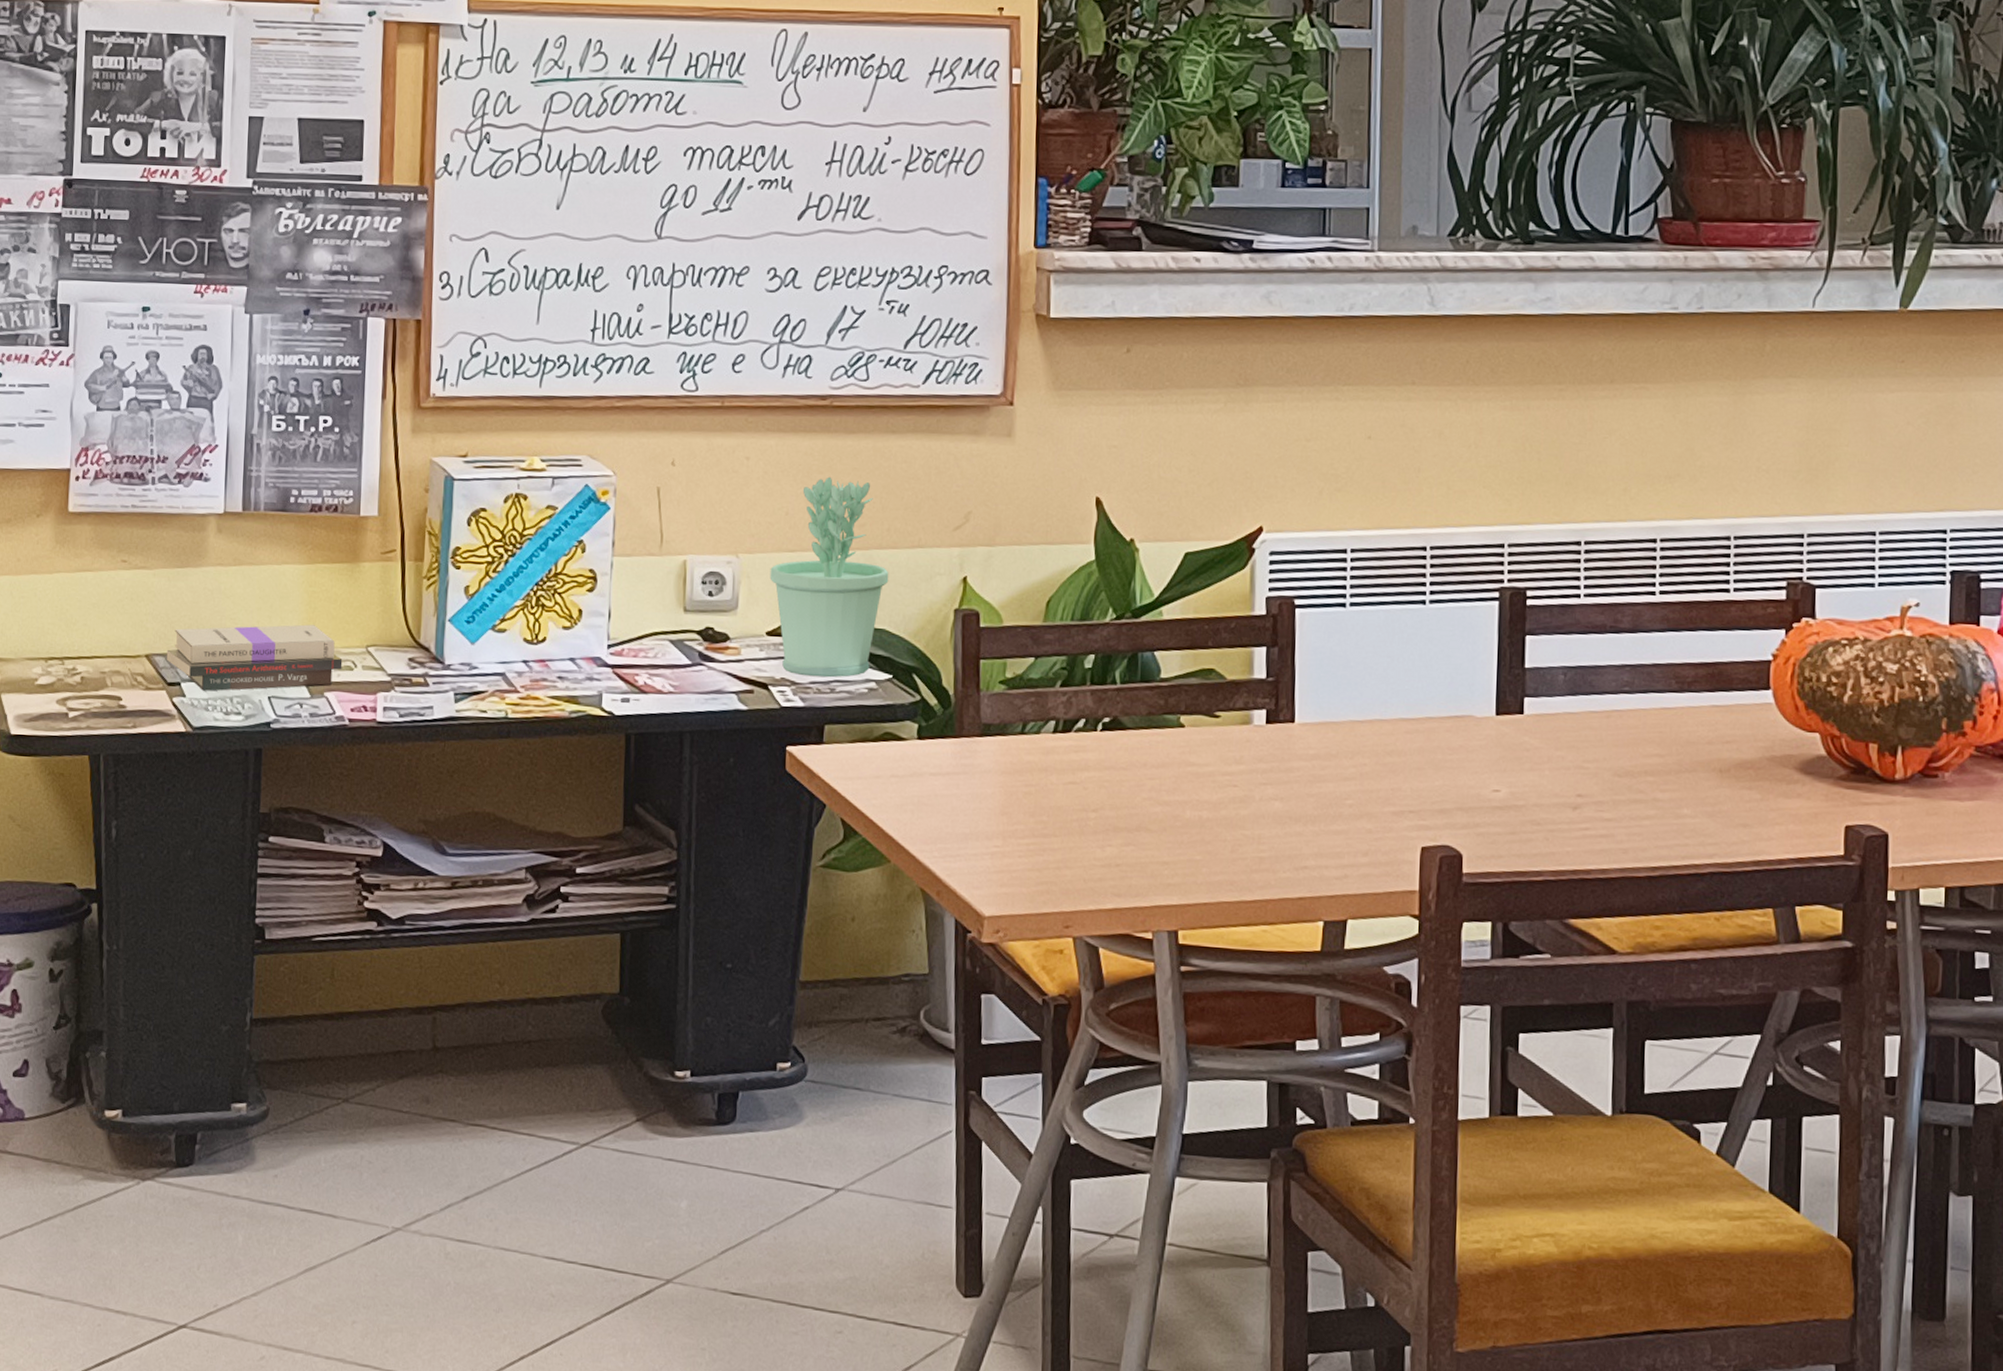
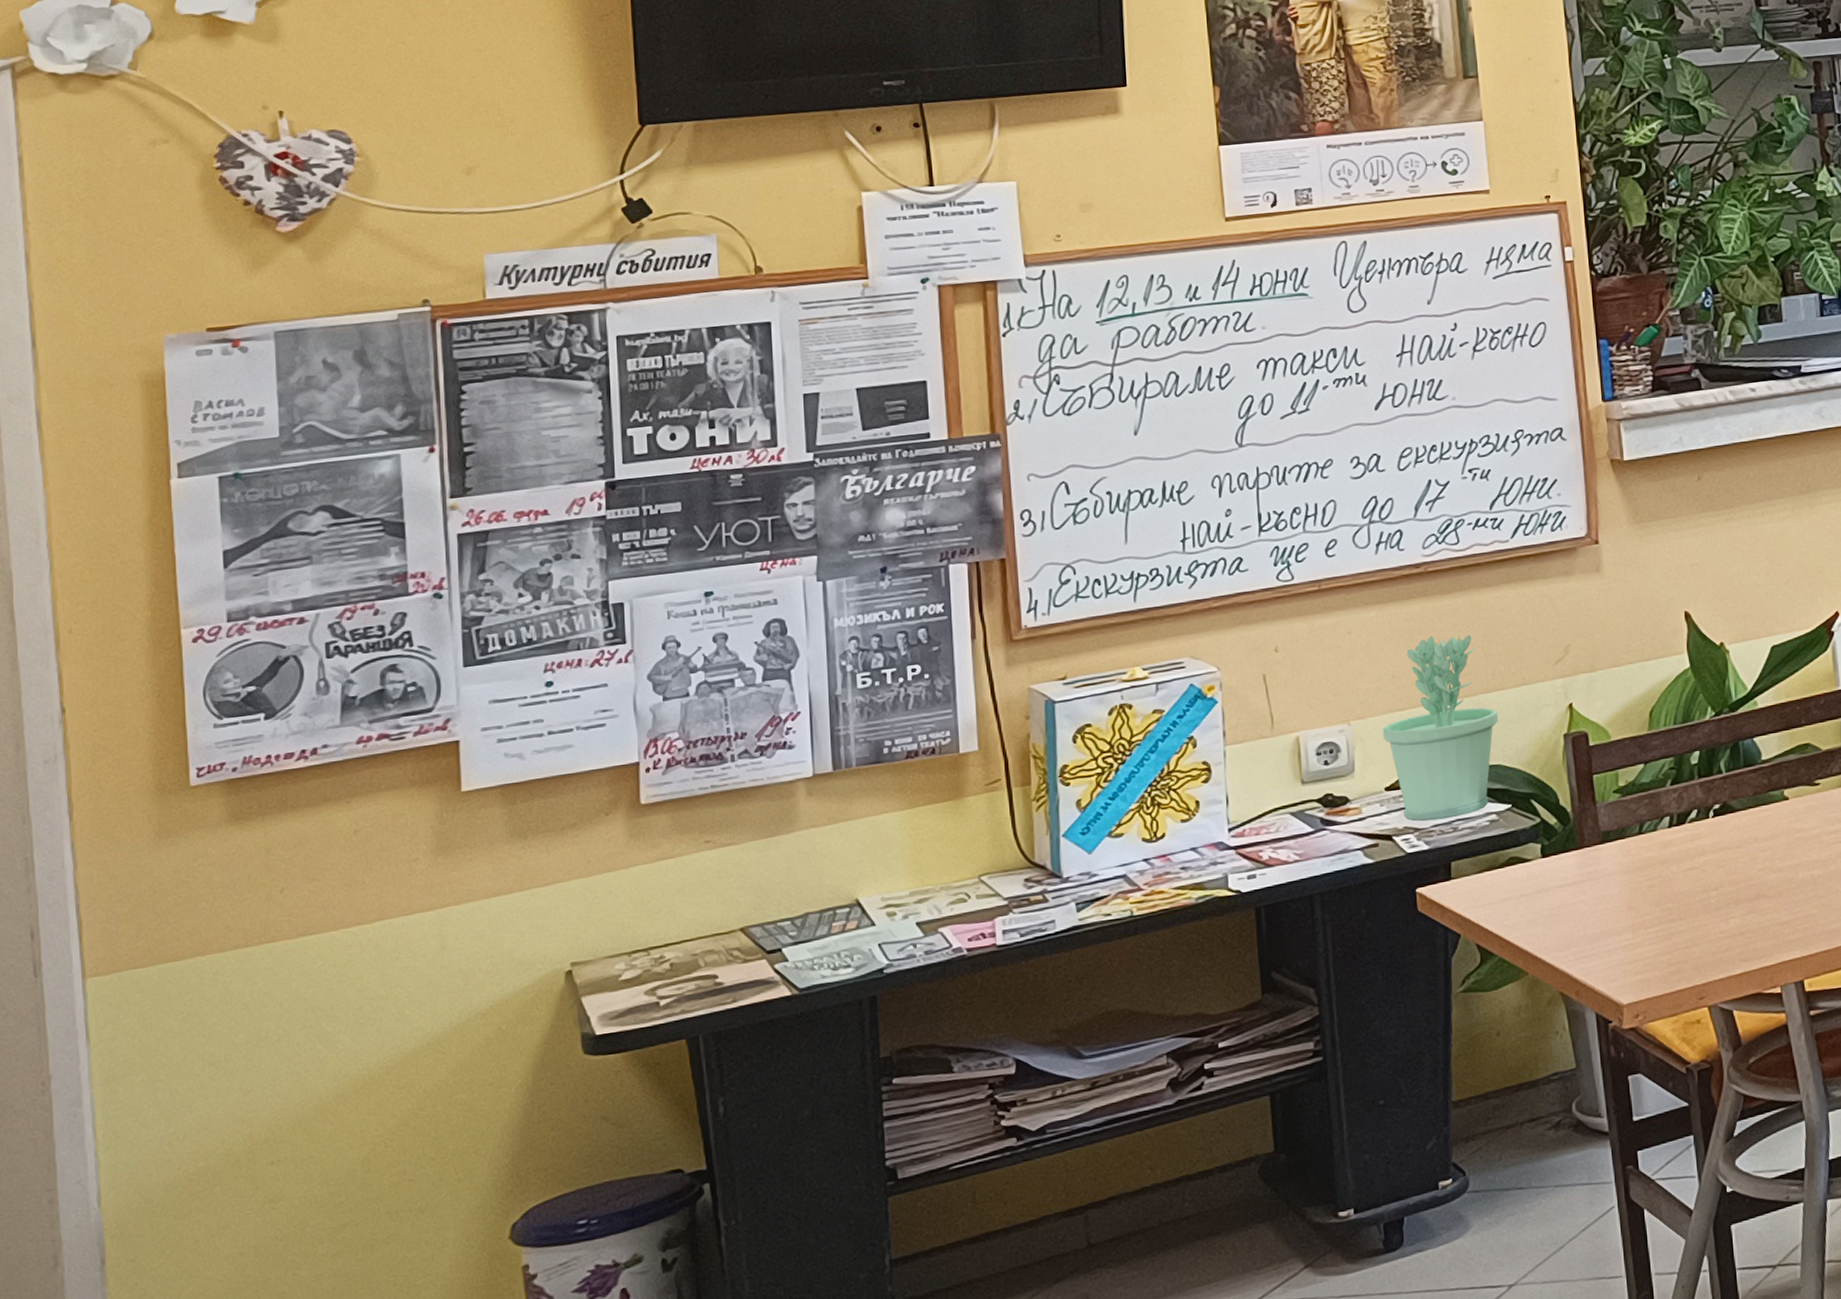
books: present [166,624,343,691] -> none [763,866,955,952]

